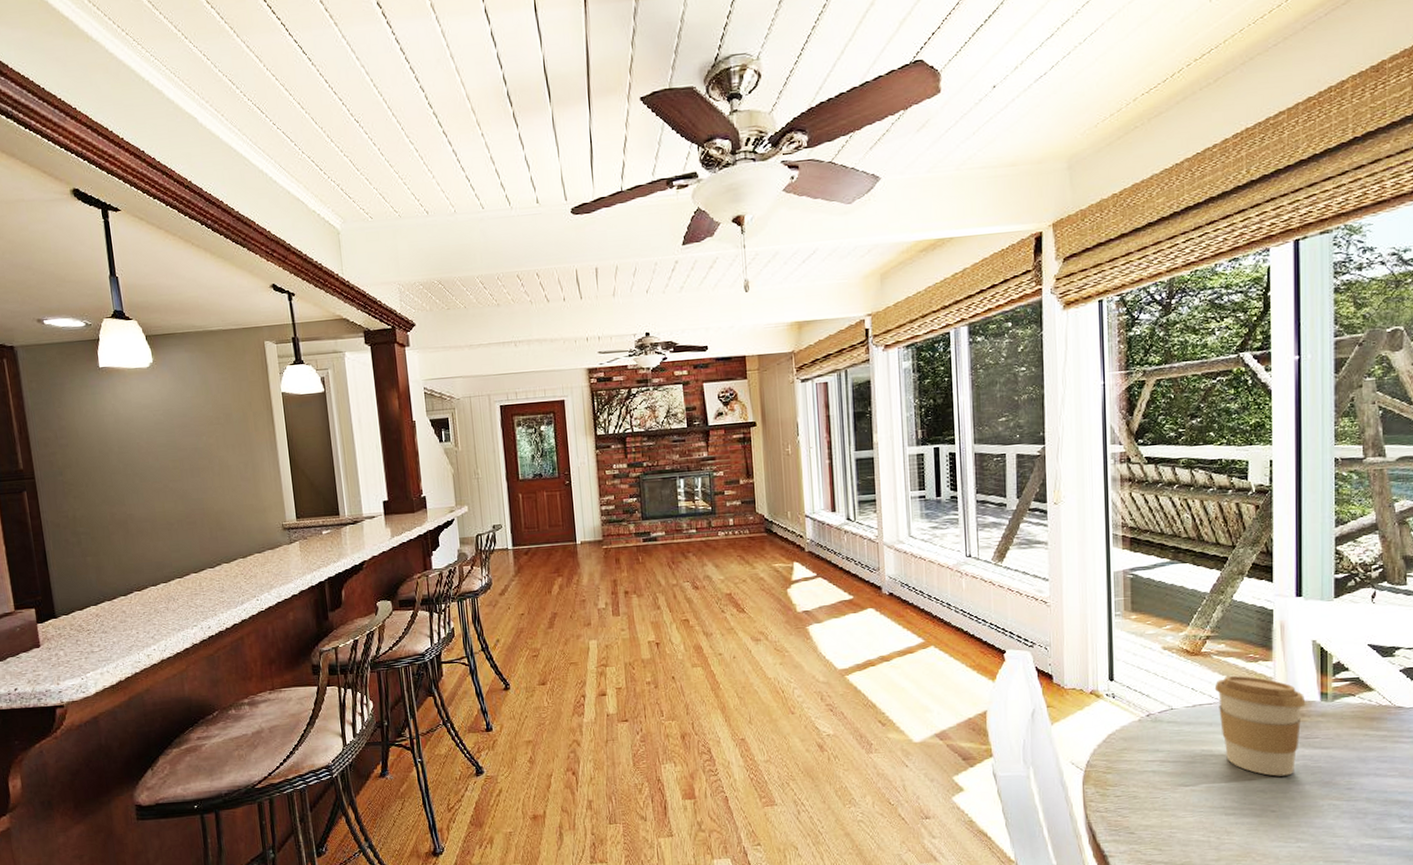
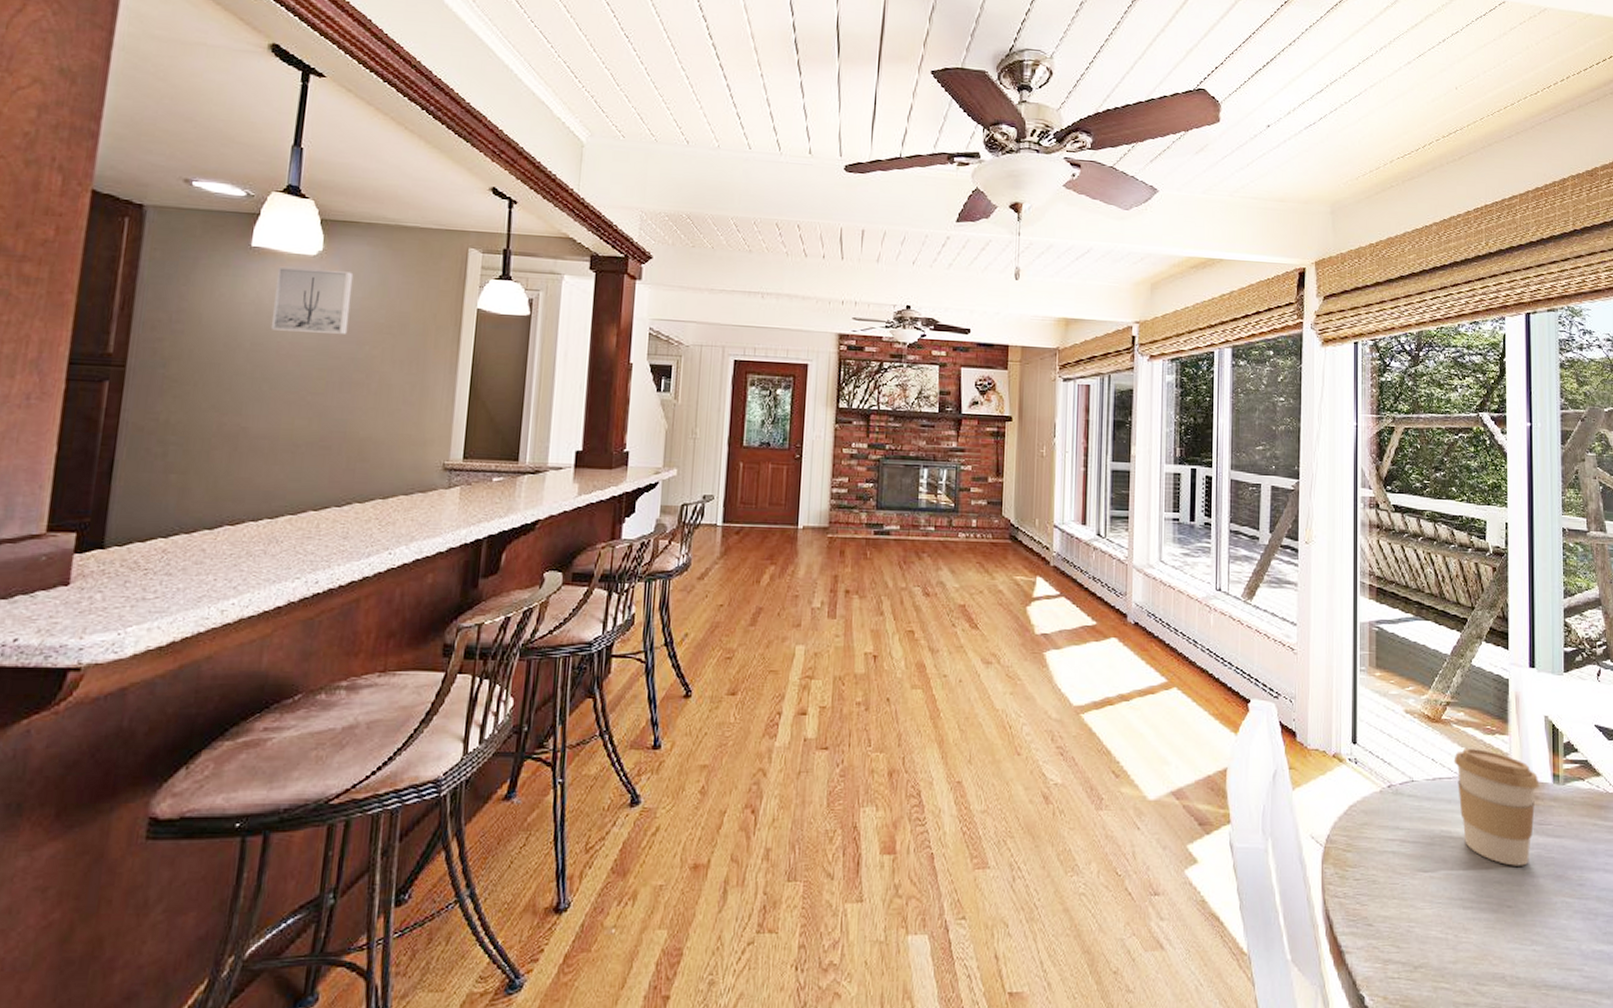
wall art: none [123,376,187,434] -> present [270,266,354,336]

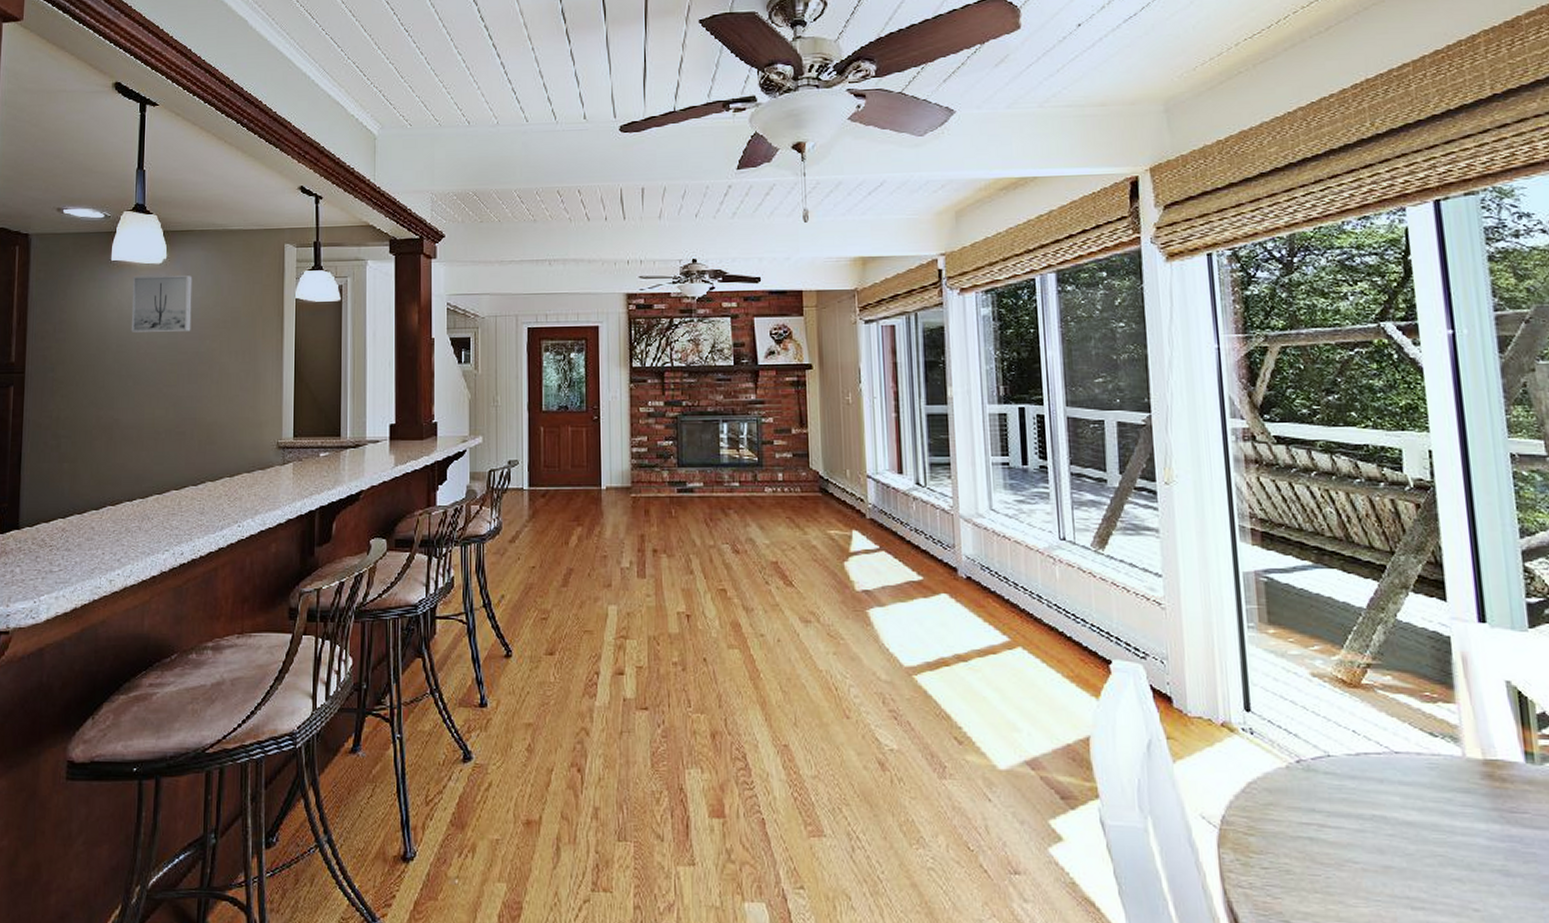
coffee cup: present [1454,748,1539,866] -> none [1382,718,1506,862]

